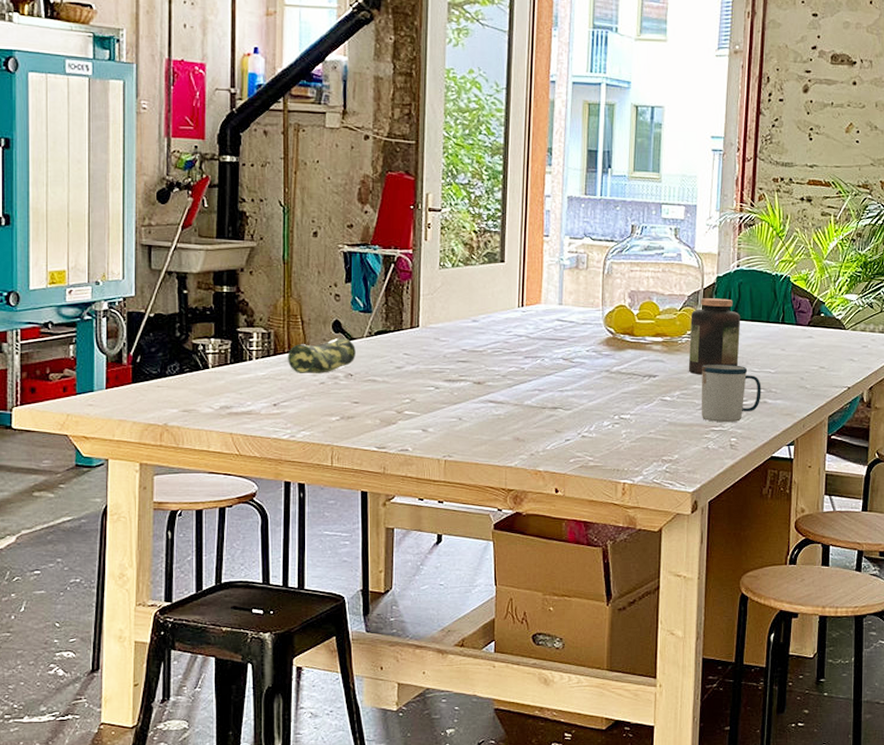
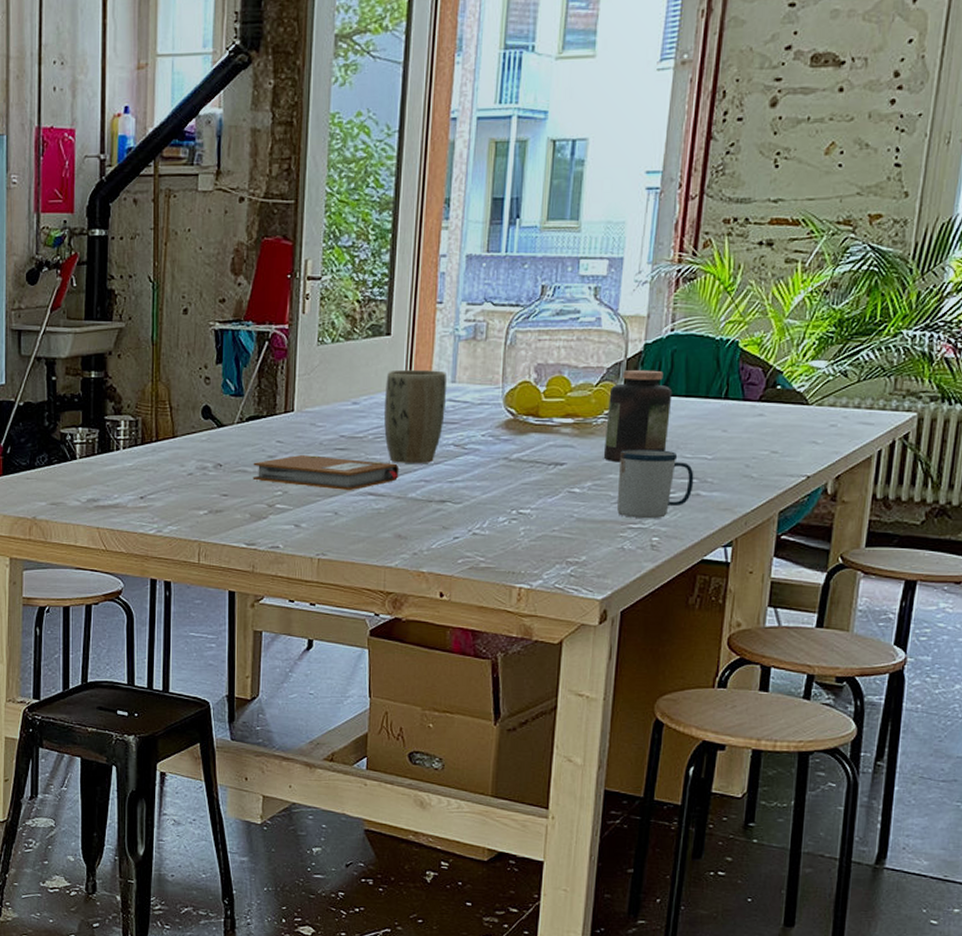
pencil case: present [288,337,356,374] -> none [156,424,226,465]
notebook: none [382,365,516,399] -> present [252,454,399,491]
plant pot: none [500,292,554,374] -> present [383,369,446,463]

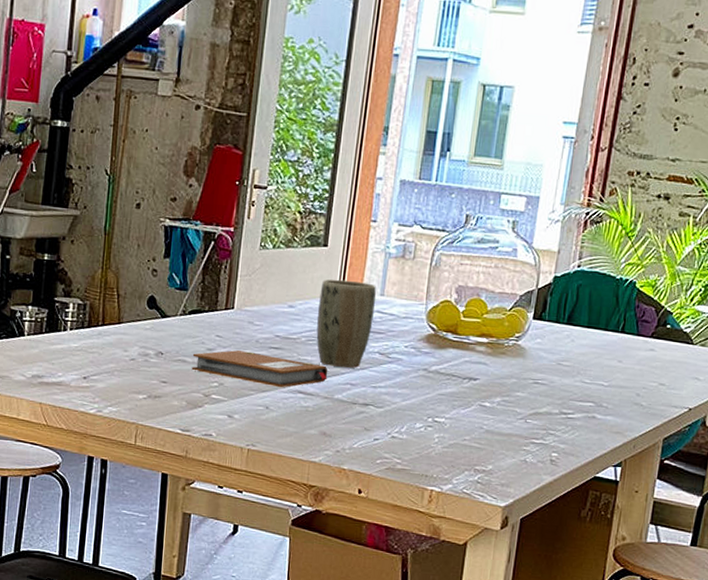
jar: present [603,370,673,463] -> none [512,299,577,382]
mug: present [617,449,694,519] -> none [522,370,592,436]

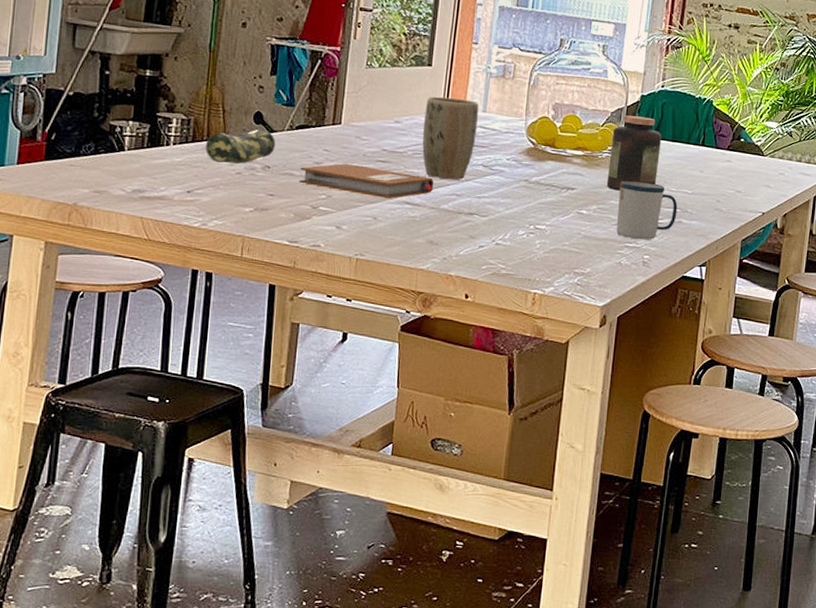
pencil case: none [101,313,169,350] -> present [206,128,276,164]
jar: none [512,299,577,382] -> present [606,115,662,191]
mug: none [522,370,592,436] -> present [617,180,678,240]

